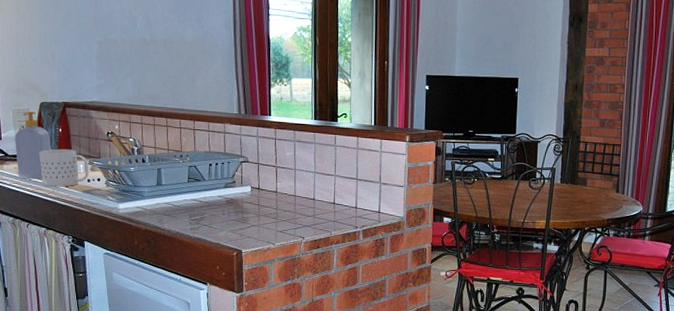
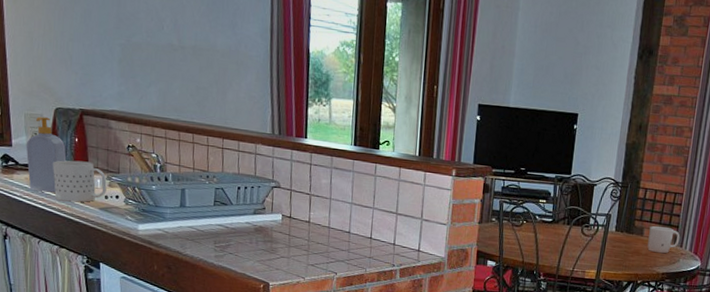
mug: none [591,175,622,201] -> present [647,225,680,254]

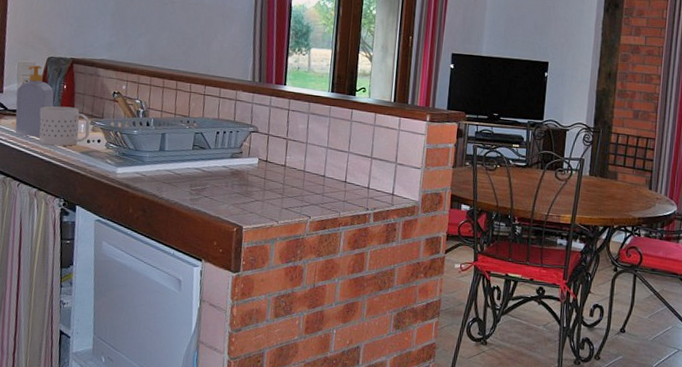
mug: present [647,225,680,254] -> none [622,170,655,198]

